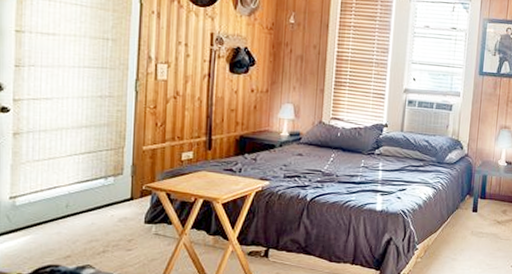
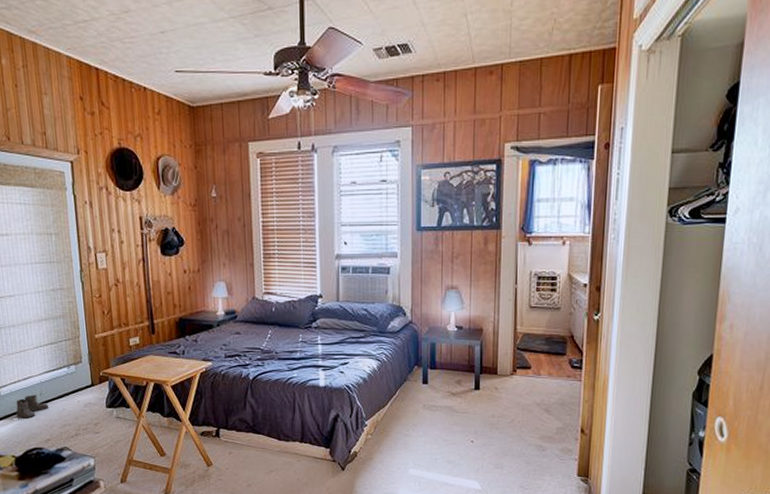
boots: none [32,206,75,232] -> present [16,395,49,418]

